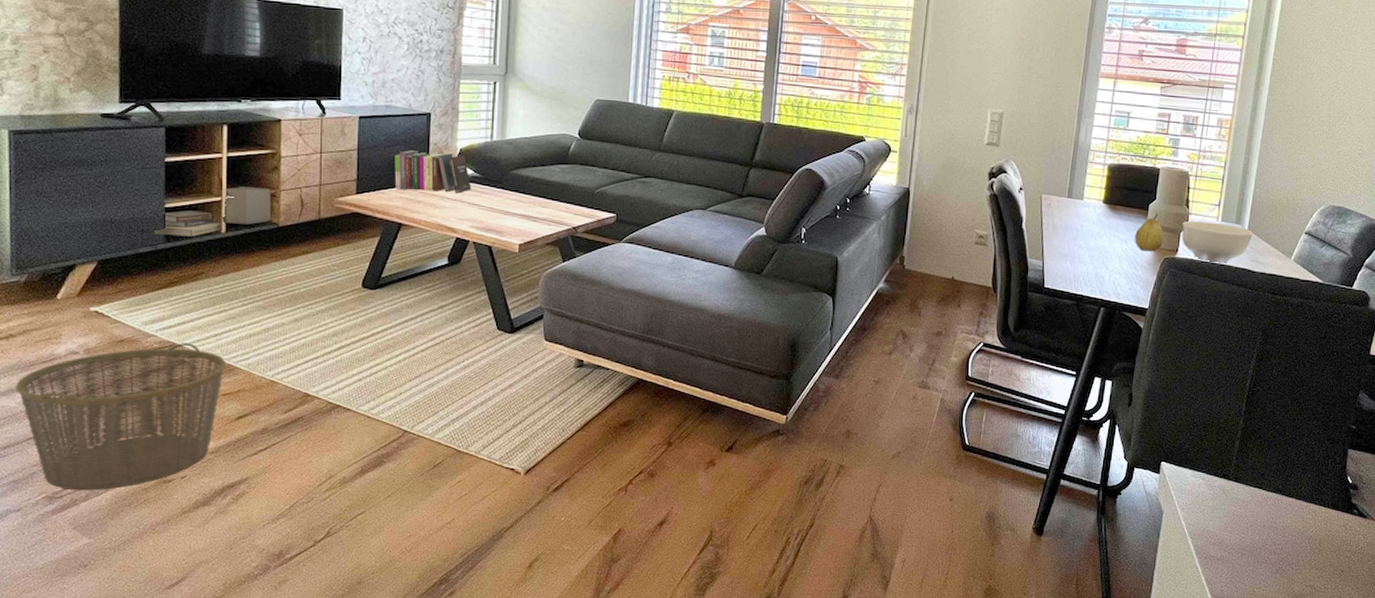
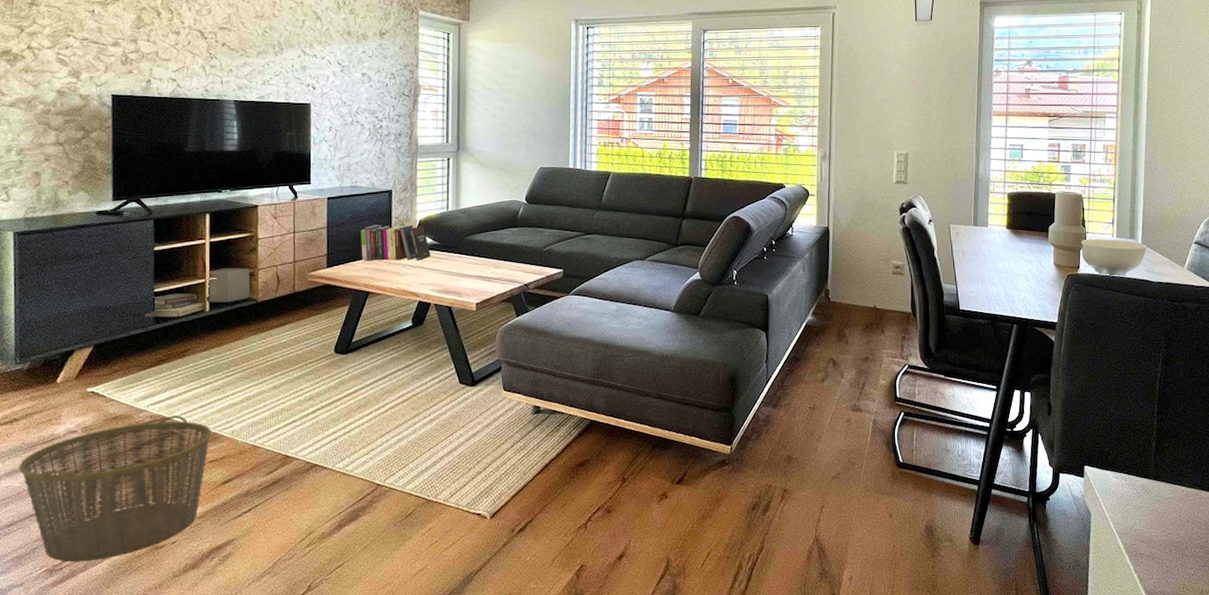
fruit: present [1135,213,1164,251] -> none [1039,234,1066,270]

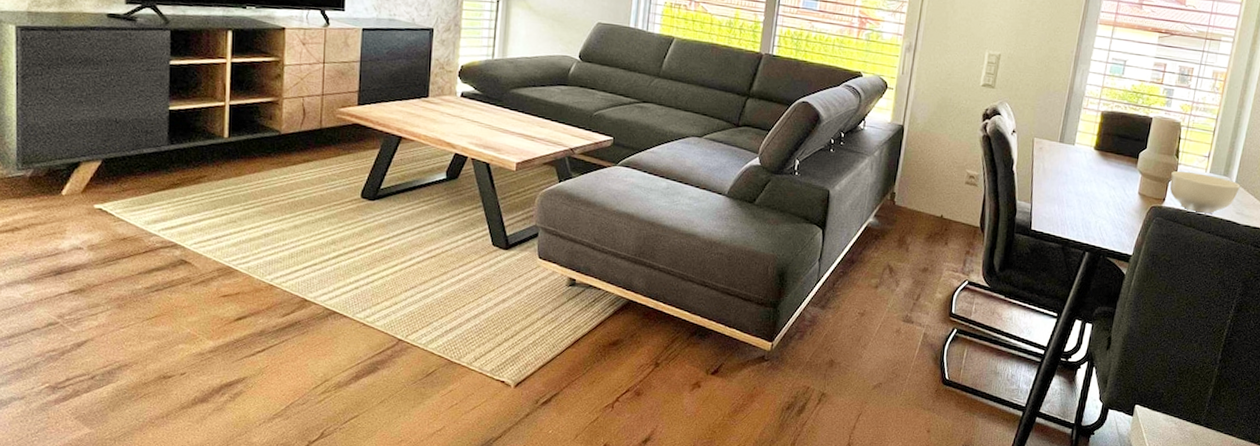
basket: present [19,415,211,562] -> none [20,243,226,382]
books: present [144,293,206,318] -> none [157,113,225,140]
decorative box: present [206,268,250,303] -> none [225,92,273,132]
books: present [361,224,431,261] -> none [396,64,472,110]

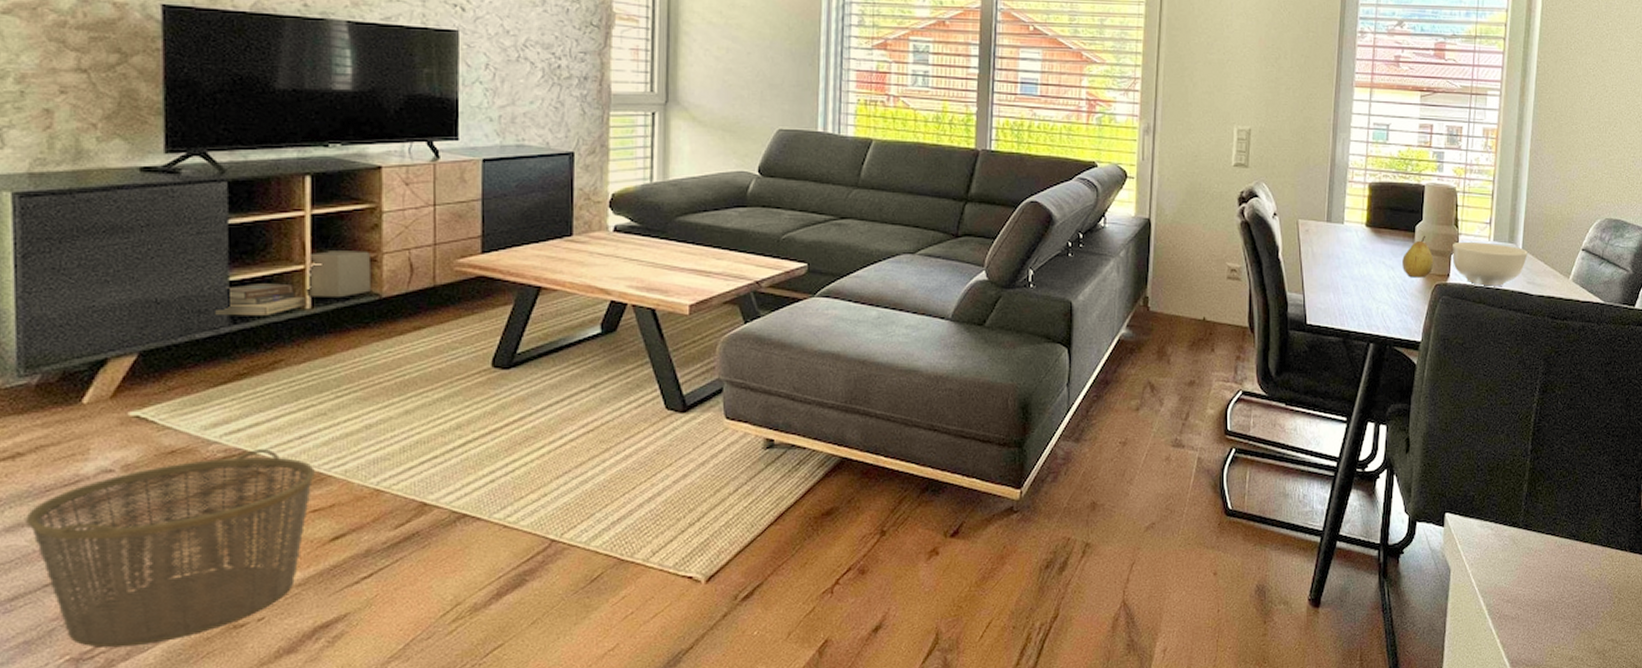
basket: none [20,243,226,382] -> present [25,449,315,647]
books: none [157,113,225,140] -> present [213,283,306,316]
decorative box: none [225,92,273,132] -> present [306,251,370,299]
fruit: none [1123,162,1153,199] -> present [1402,235,1434,278]

